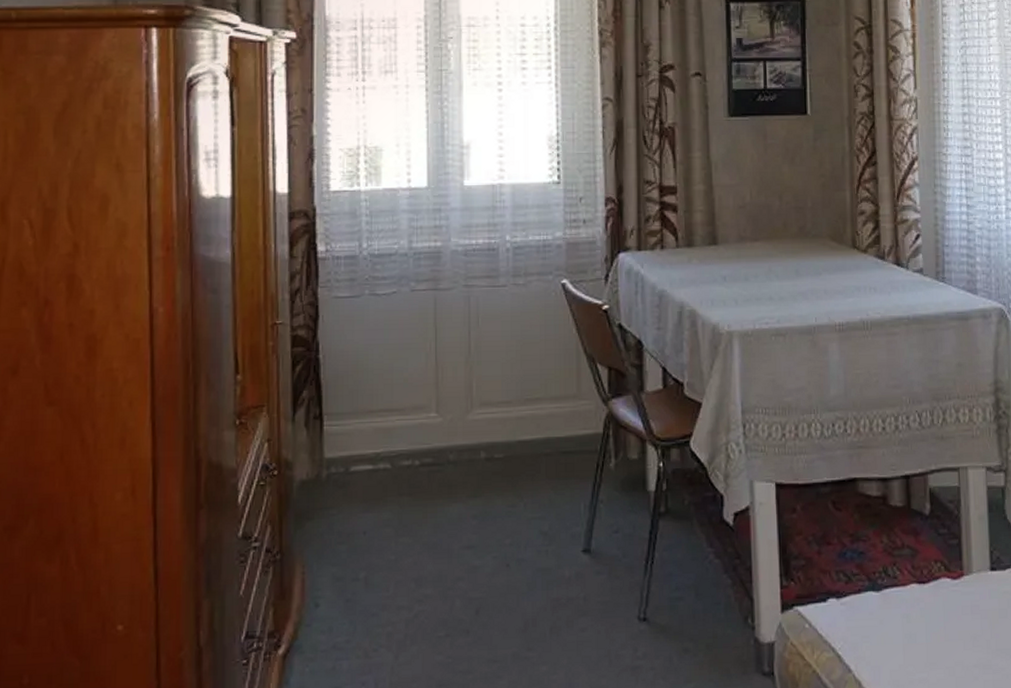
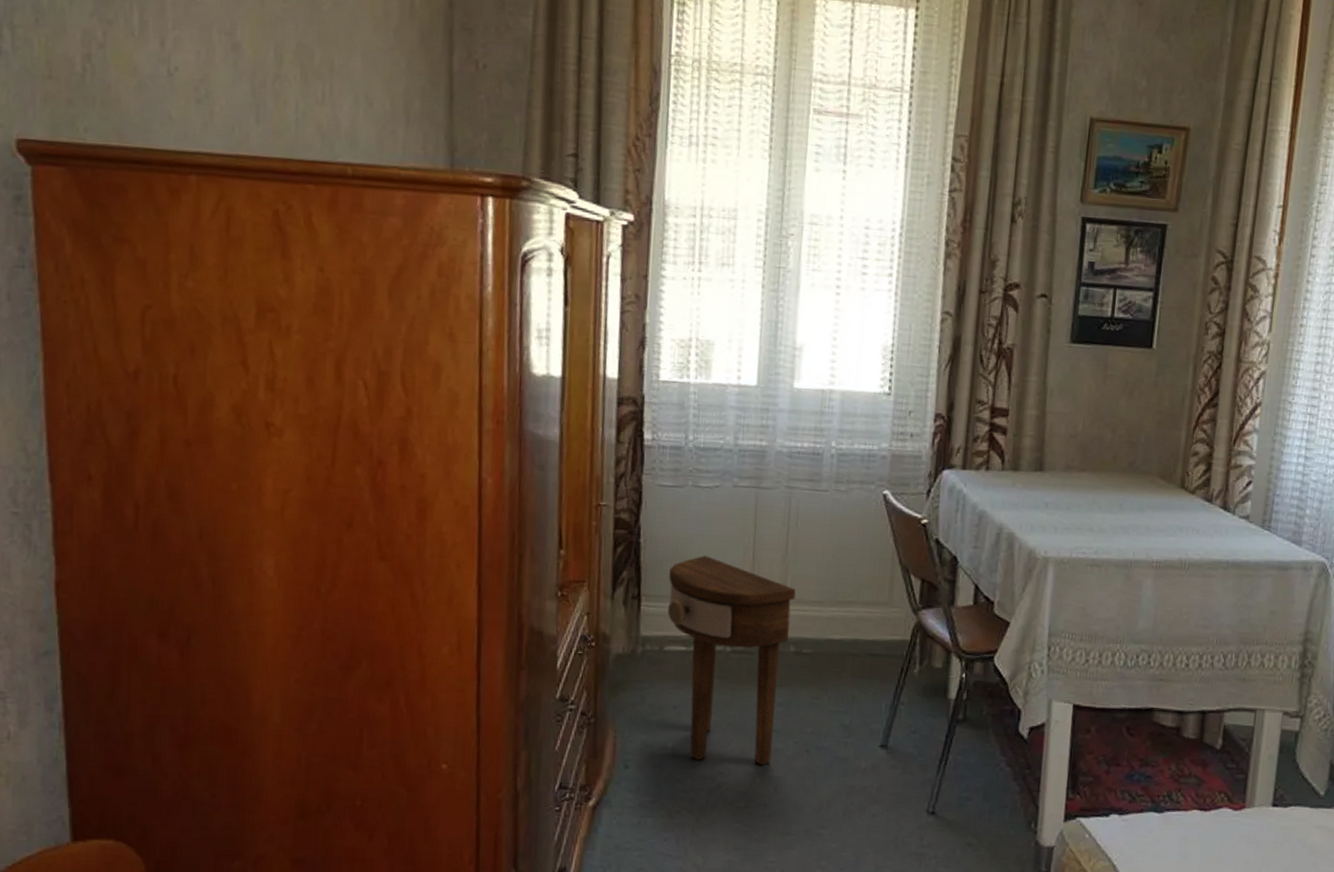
side table: none [351,366,482,589] -> present [667,556,796,766]

